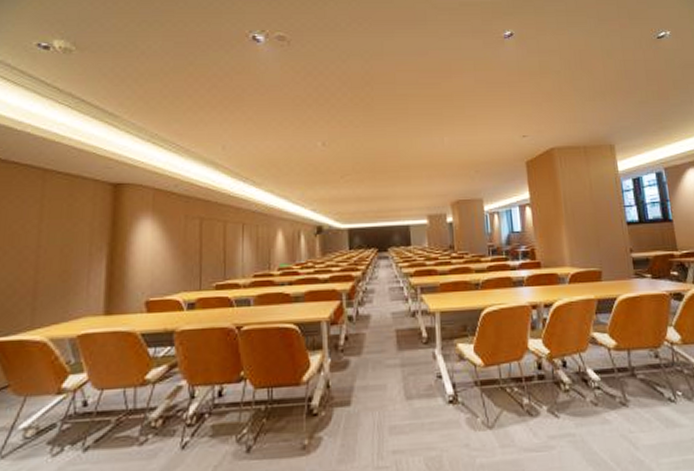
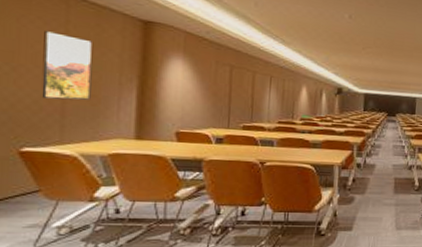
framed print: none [16,209,65,280] -> present [41,31,93,100]

